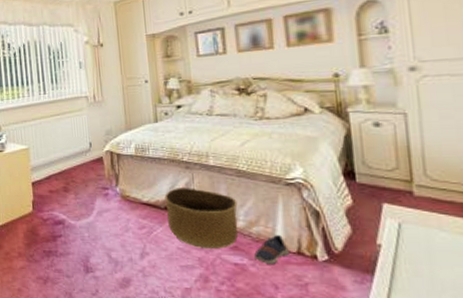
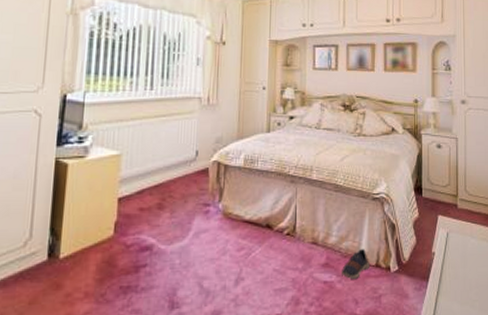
basket: present [164,188,239,250] -> none [267,203,333,269]

